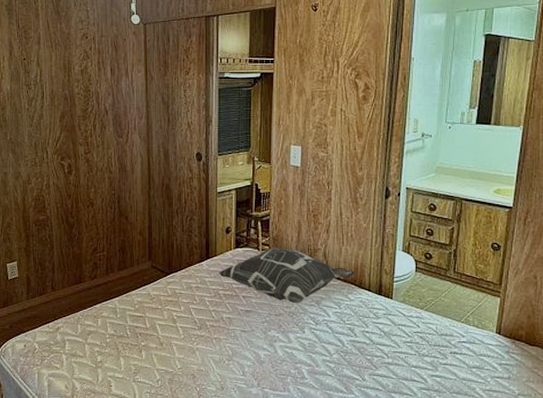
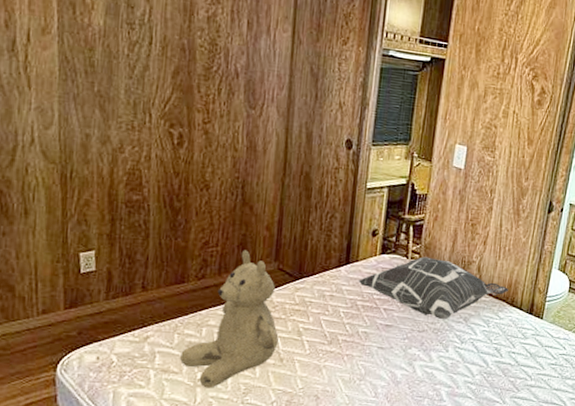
teddy bear: none [84,253,158,369] -> present [180,250,279,388]

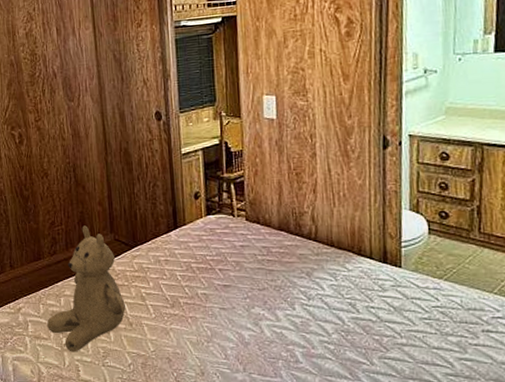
decorative pillow: present [358,256,509,319] -> none [189,213,353,275]

